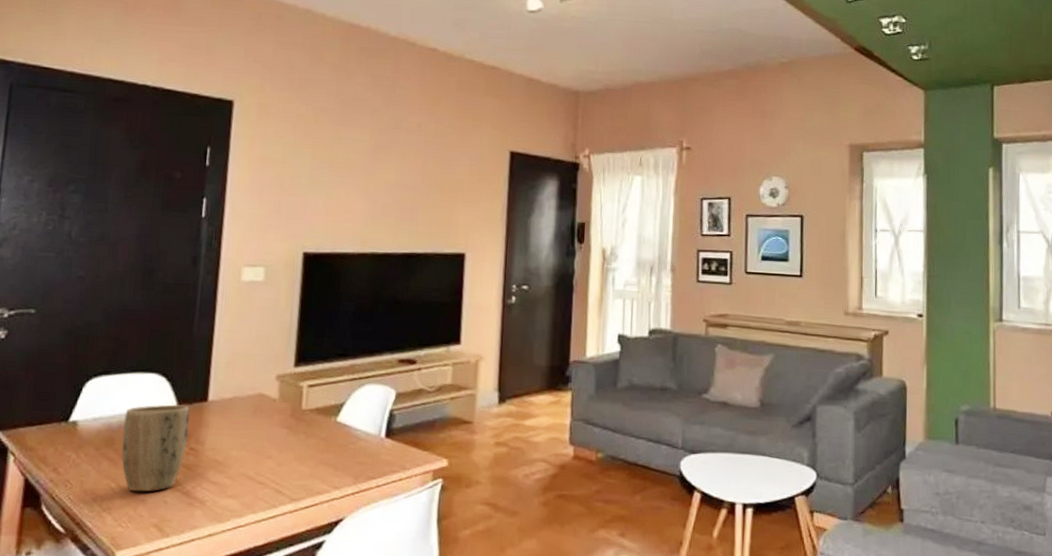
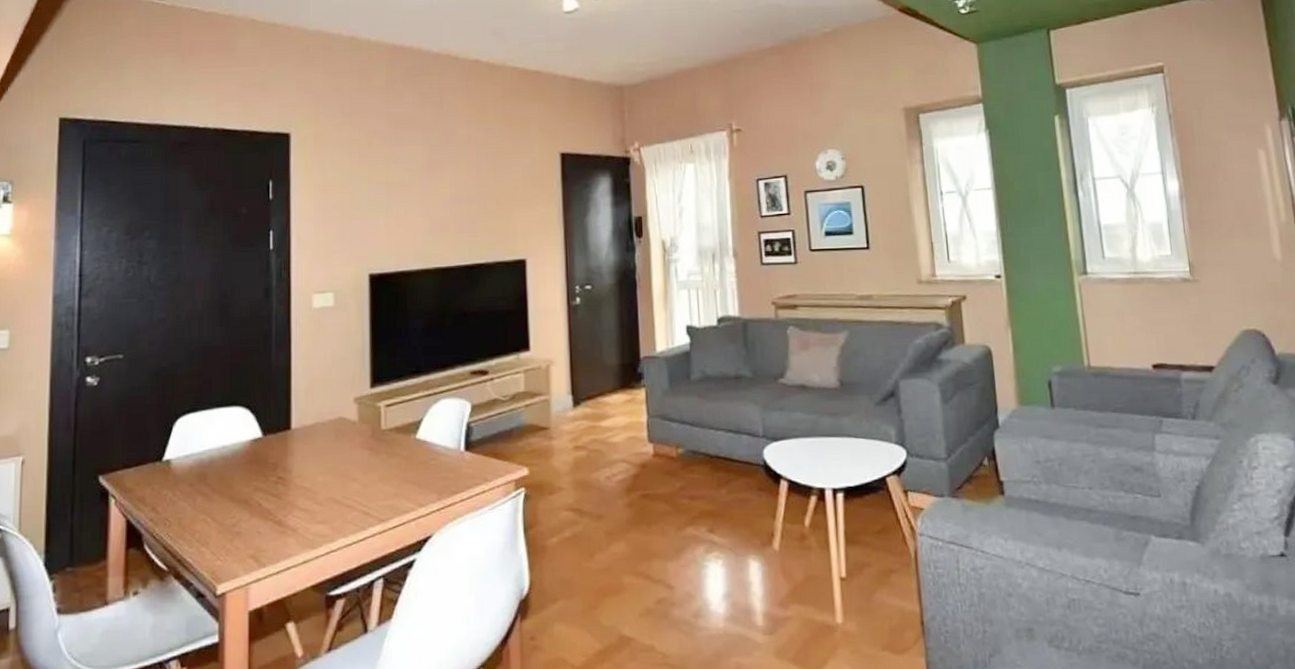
plant pot: present [121,404,190,492] -> none [214,435,276,525]

